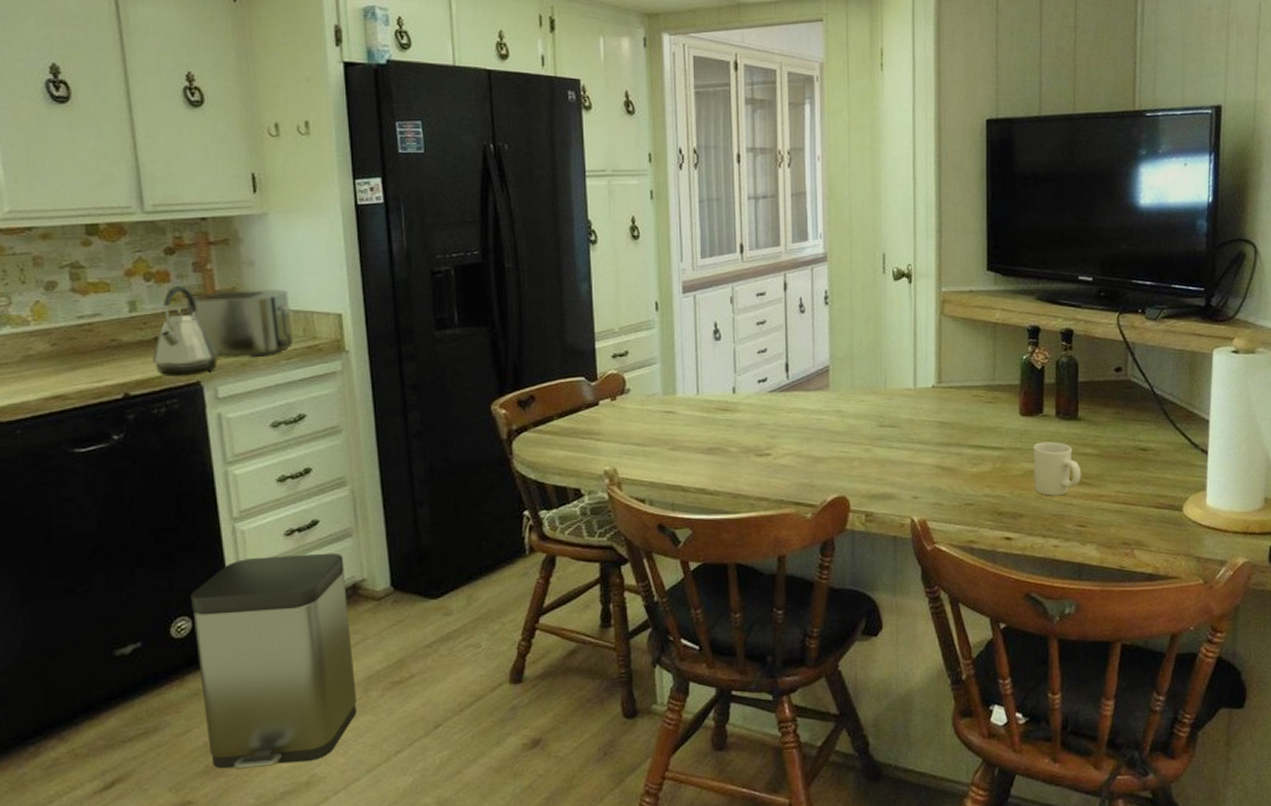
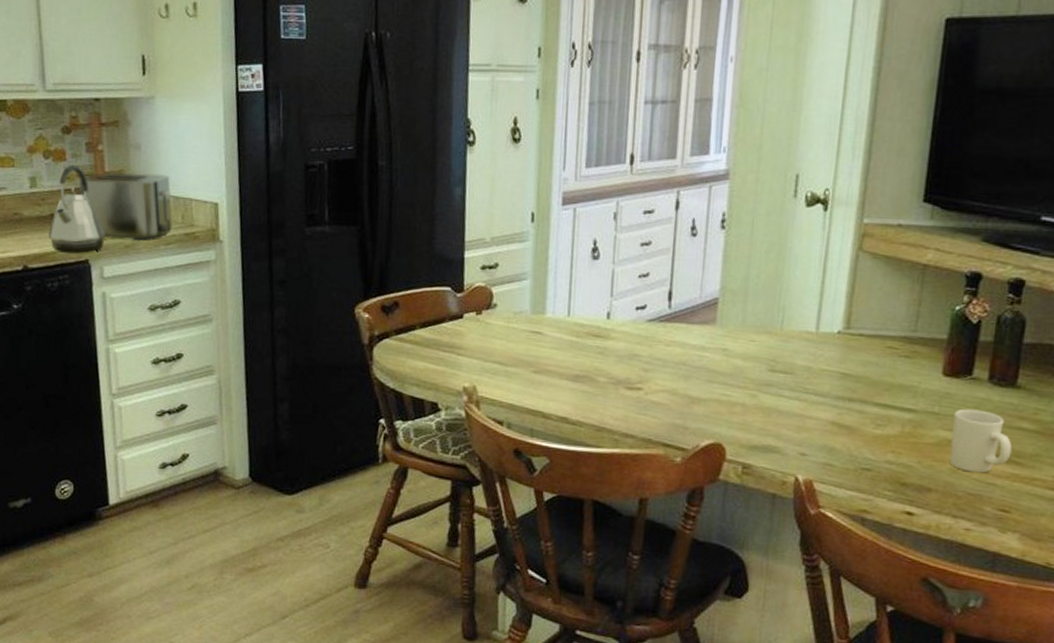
pedal bin: present [190,552,357,769] -> none [73,433,213,630]

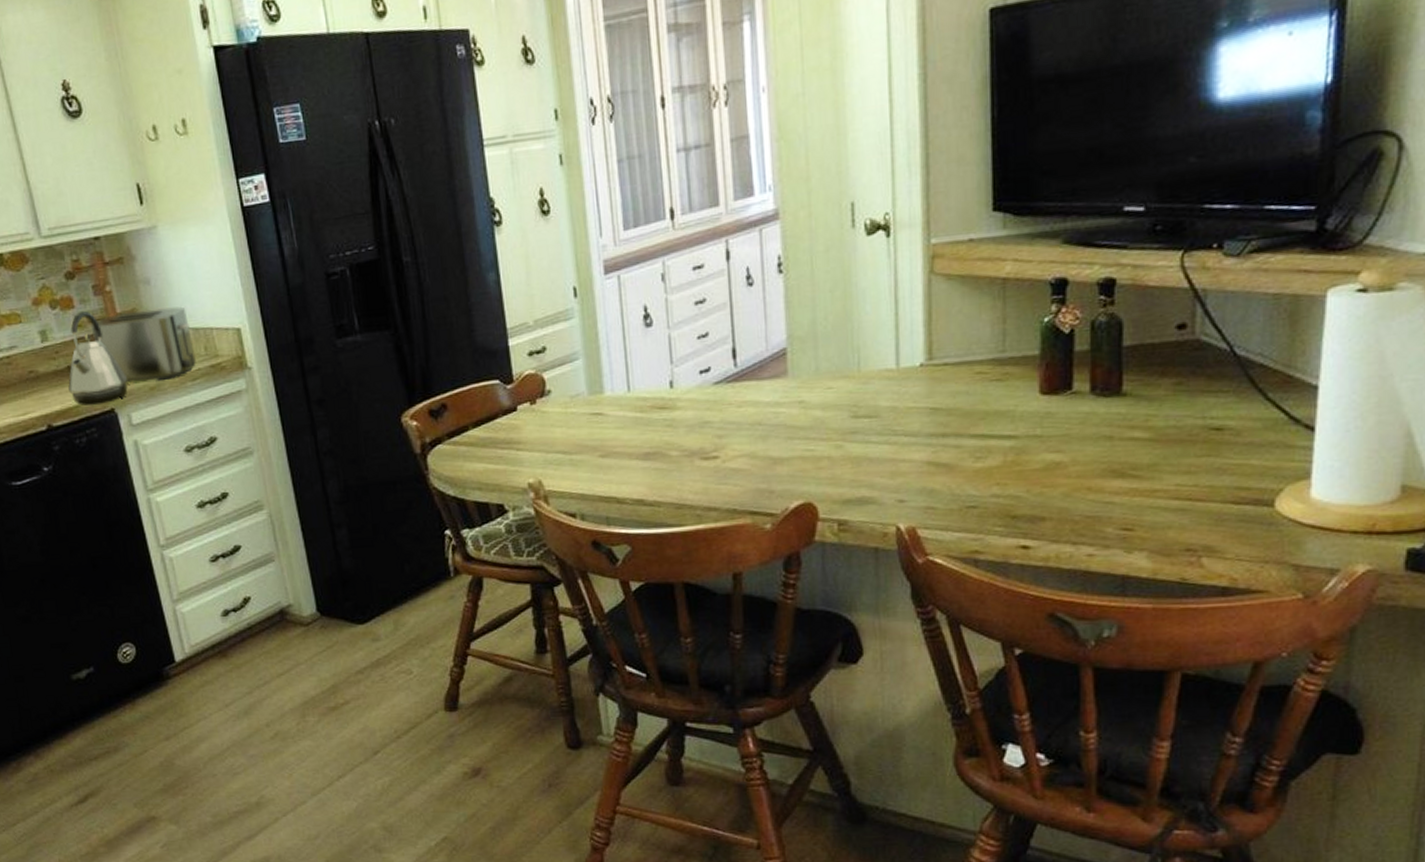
mug: present [949,408,1012,473] -> none [1058,425,1127,494]

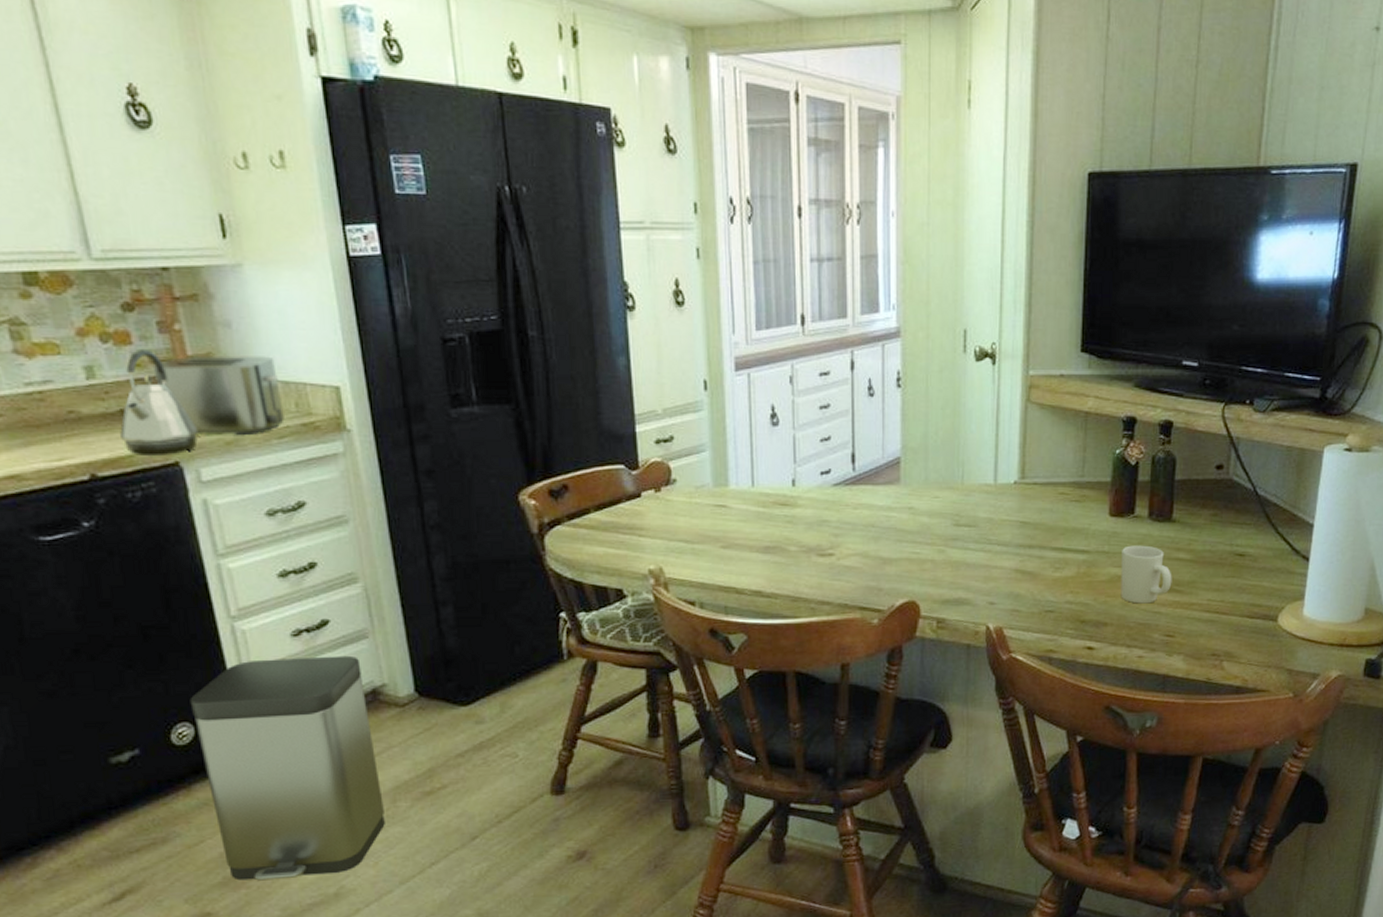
pedal bin: none [131,578,297,789] -> present [189,655,385,881]
mug: none [1058,425,1127,494] -> present [1120,545,1172,604]

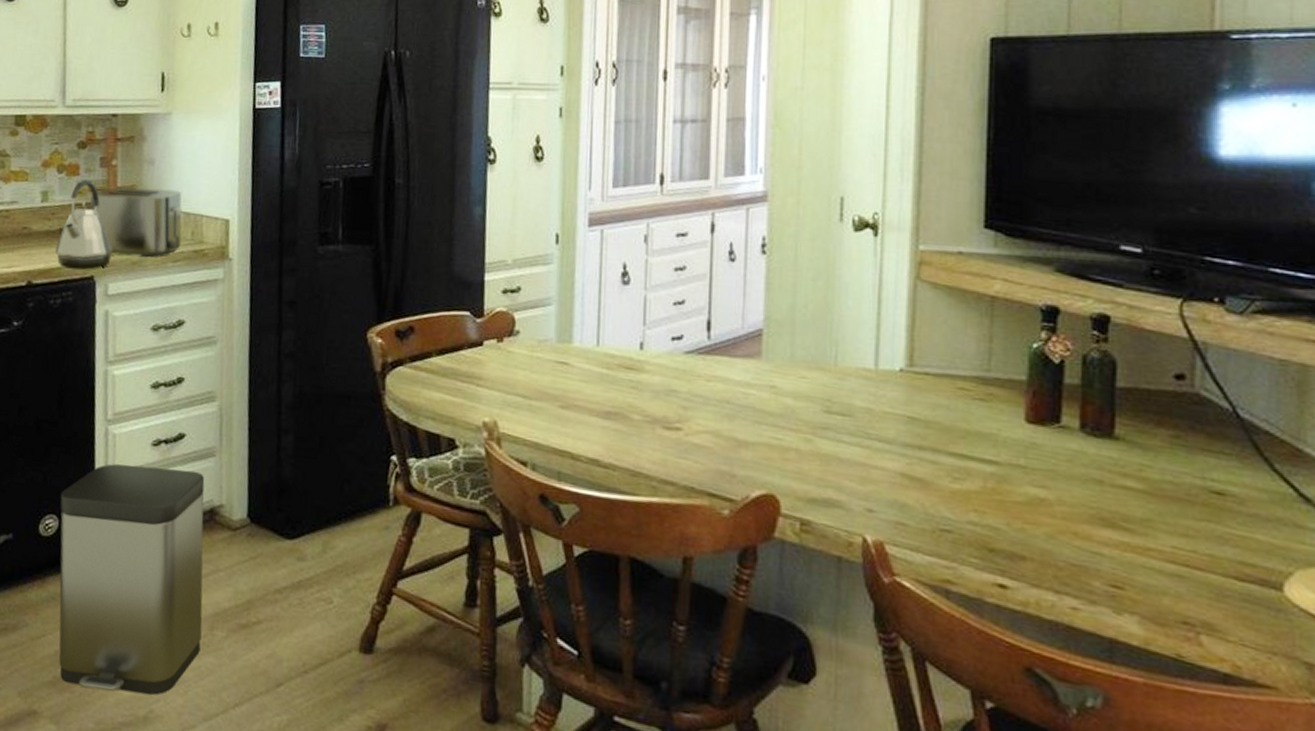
mug: present [1120,545,1172,604] -> none [1044,462,1118,540]

